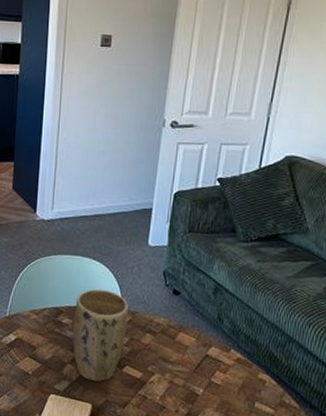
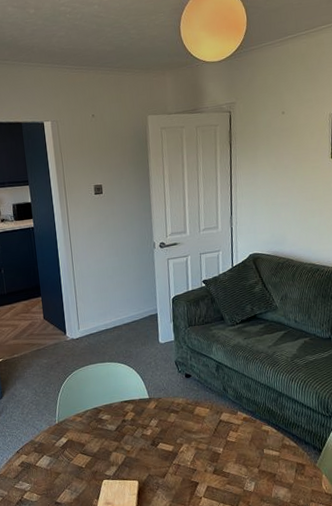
plant pot: present [72,288,129,382] -> none [110,385,156,462]

